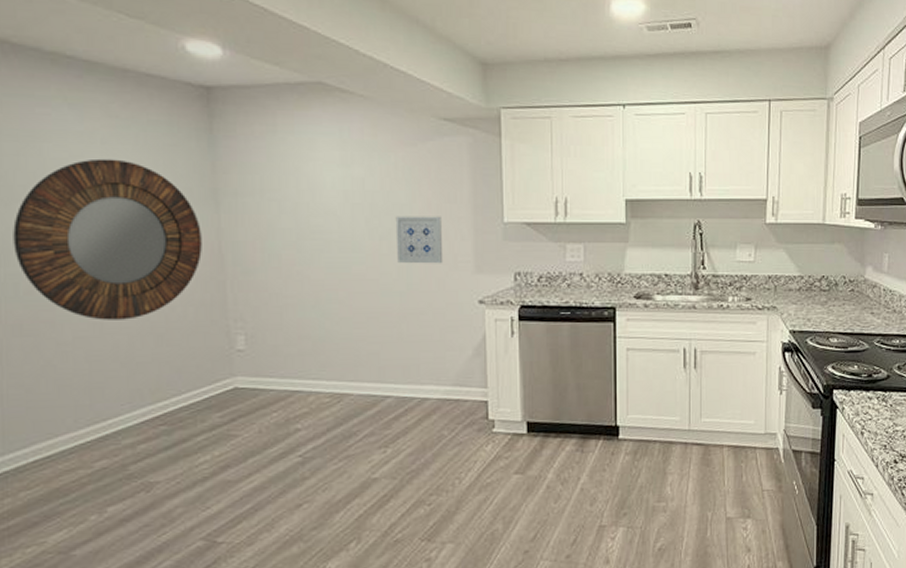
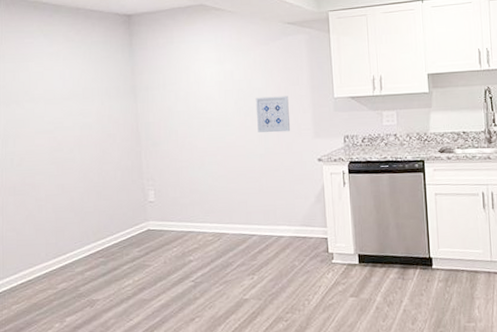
home mirror: present [13,158,202,320] -> none [11,69,126,183]

